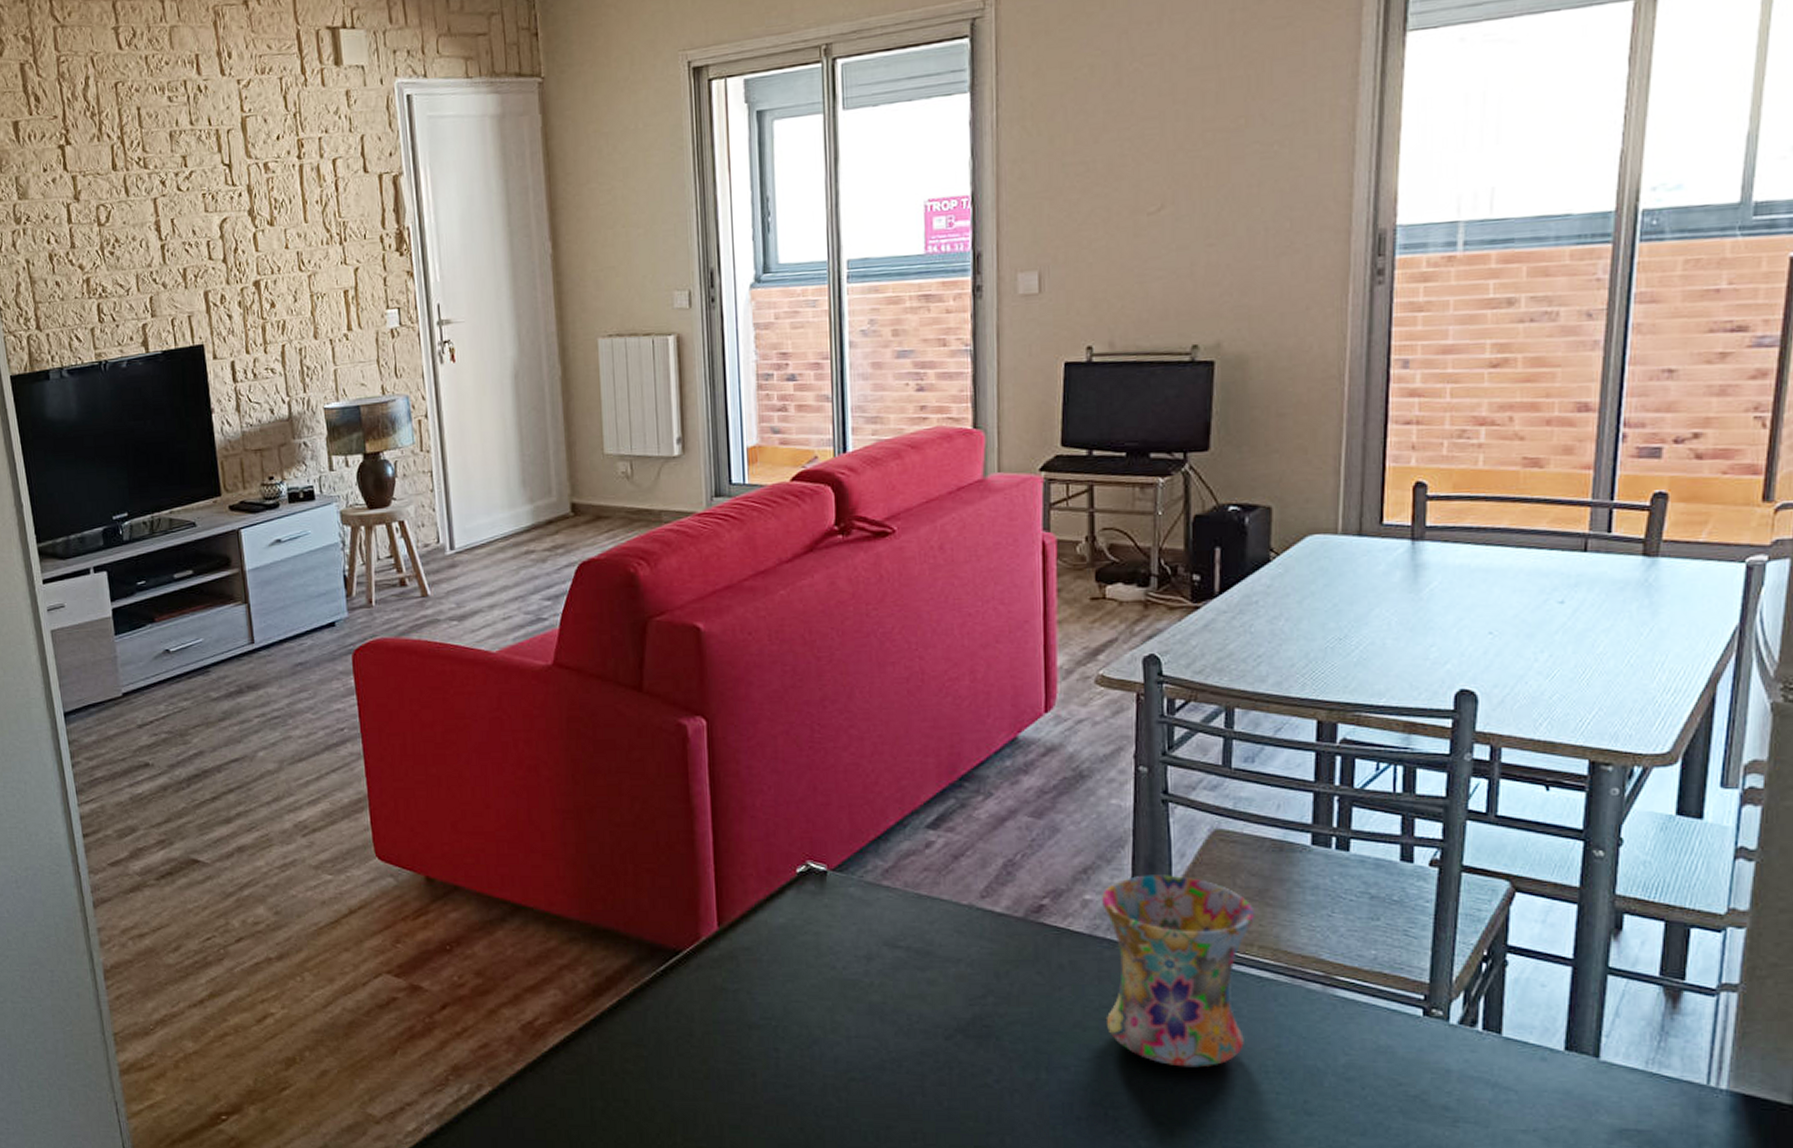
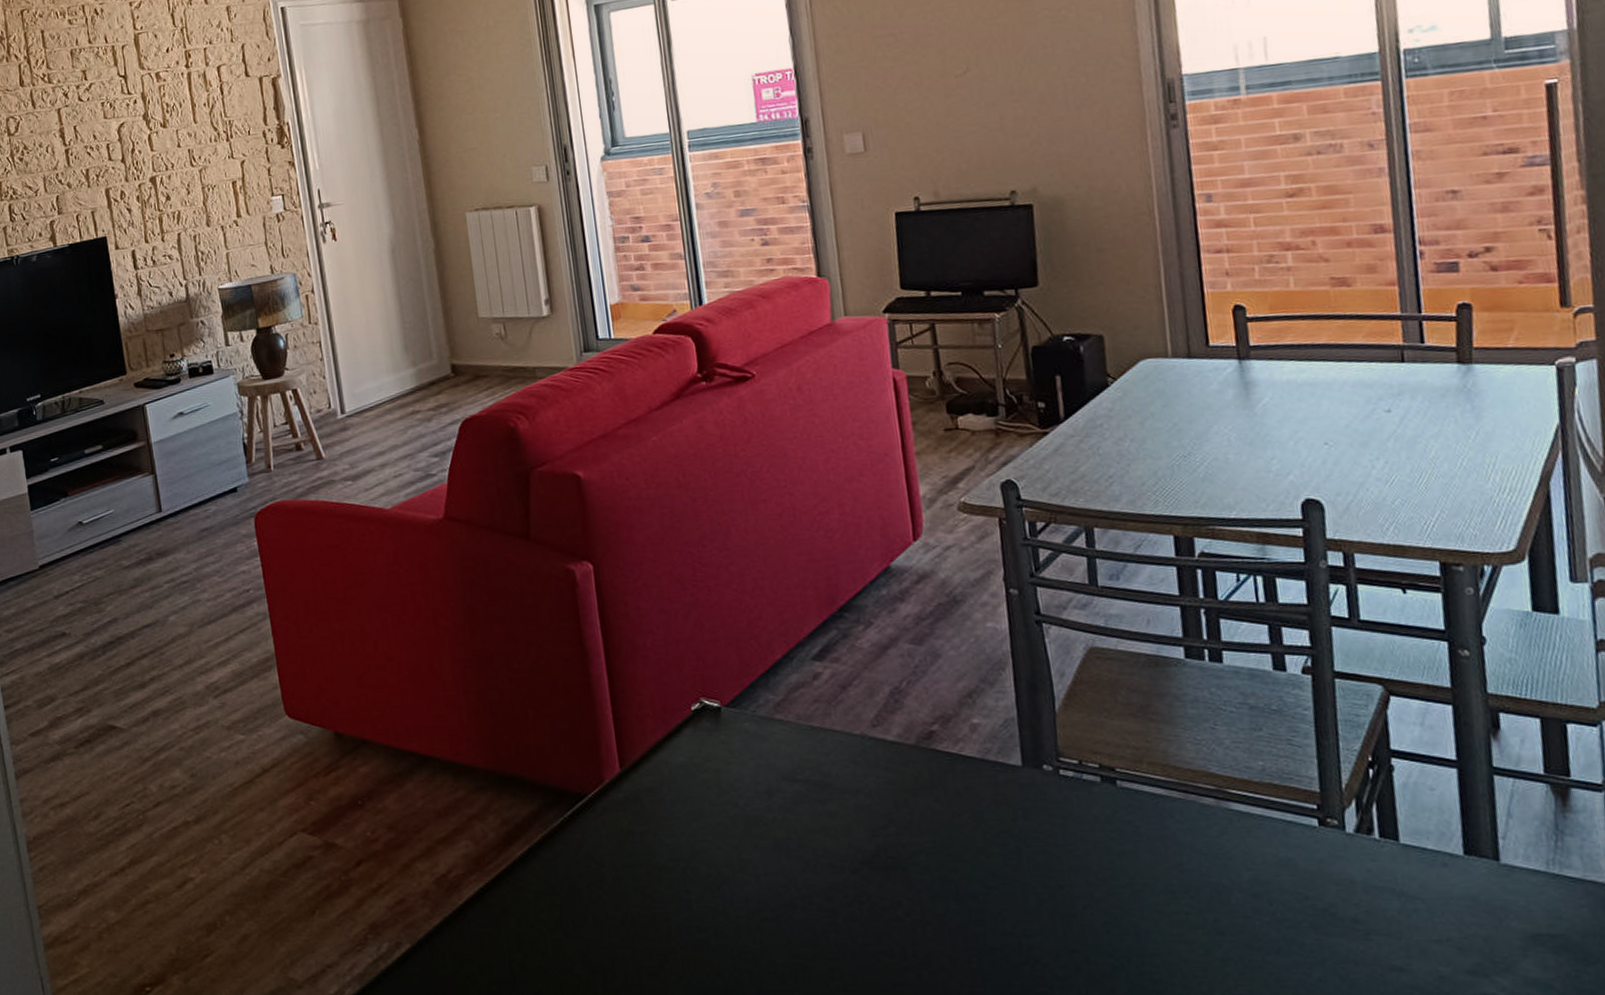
mug: present [1102,875,1255,1068] -> none [989,695,1147,891]

